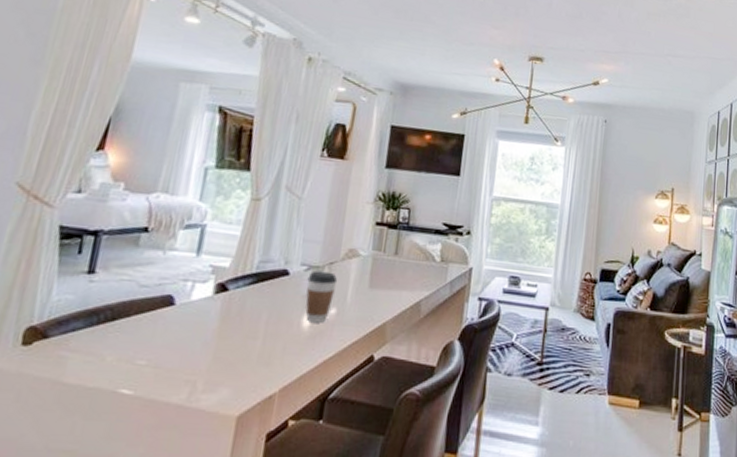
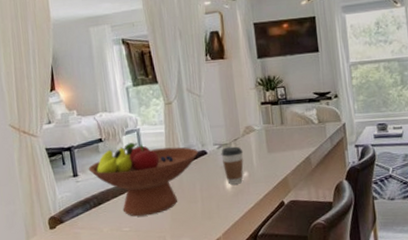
fruit bowl: none [113,241,278,347] -> present [88,142,198,217]

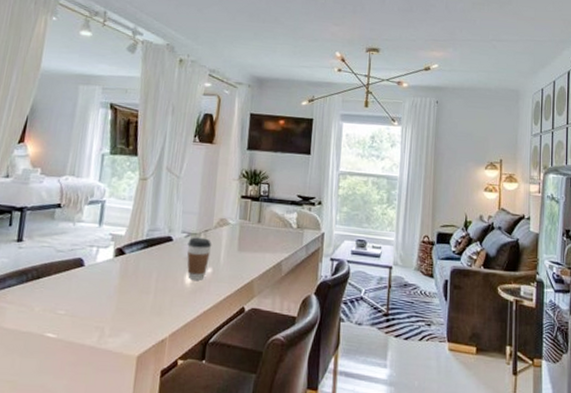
fruit bowl: present [88,142,198,217] -> none [36,214,164,300]

